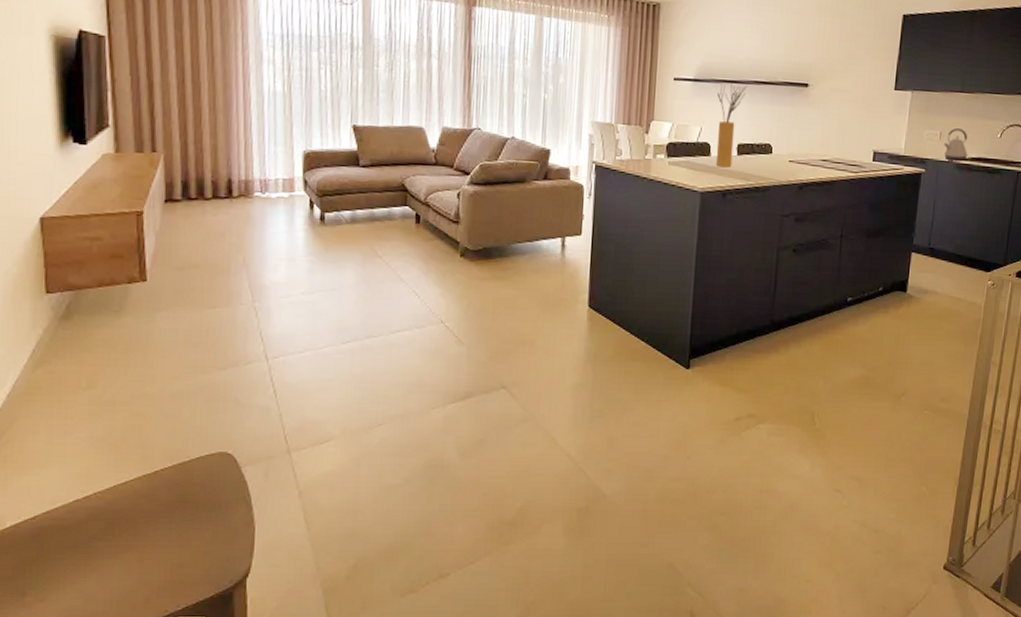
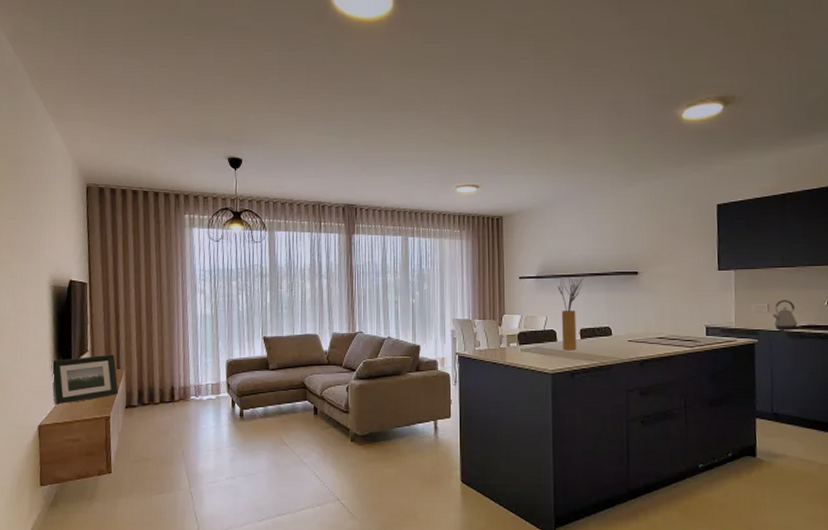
picture frame: none [55,132,155,193] -> present [51,354,119,405]

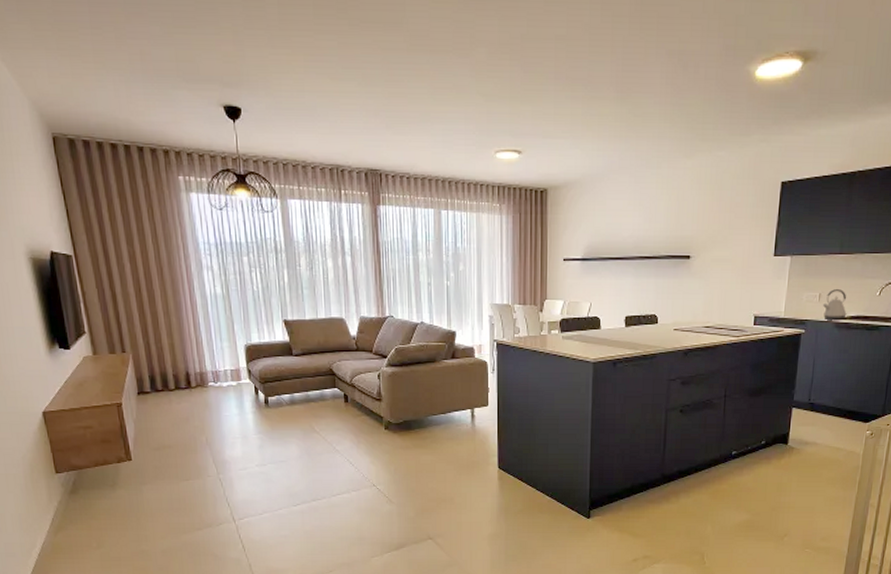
picture frame: present [51,354,119,405] -> none [45,337,128,391]
vase: present [558,276,584,351] -> none [604,259,633,339]

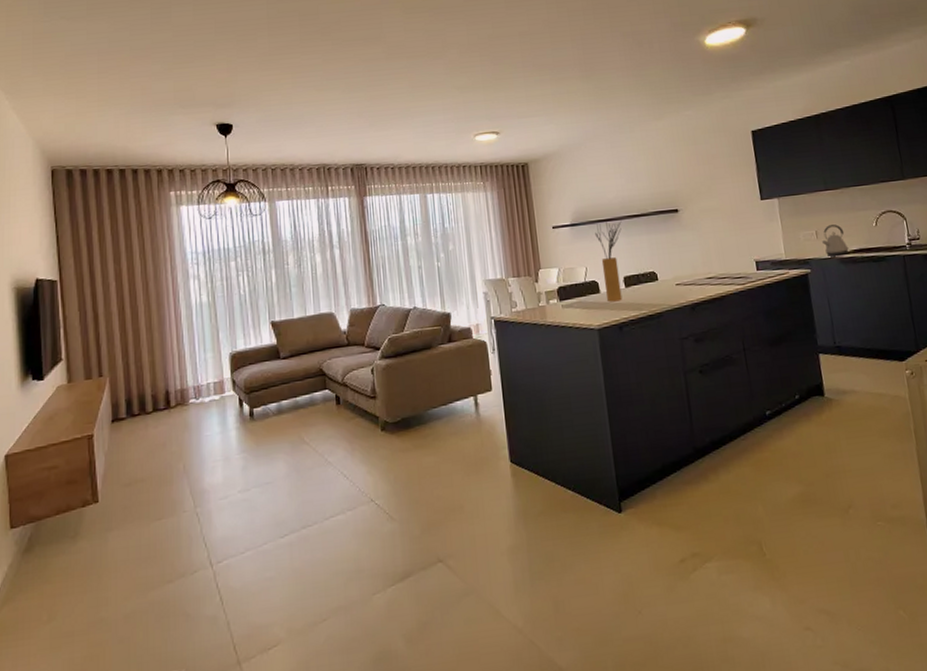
vase: none [604,259,633,339] -> present [595,220,623,302]

